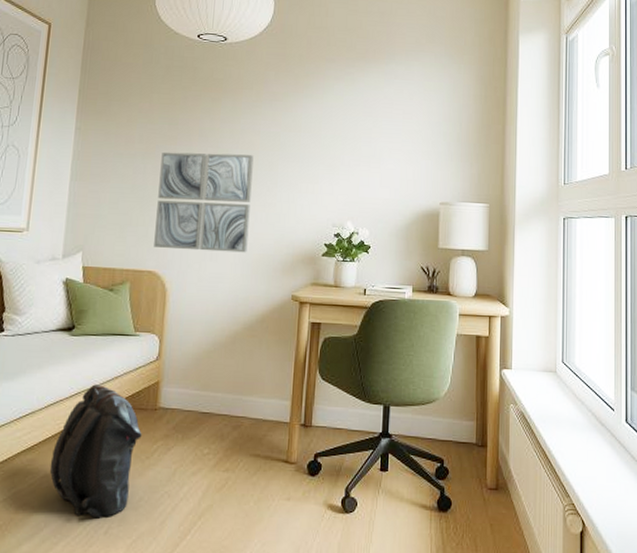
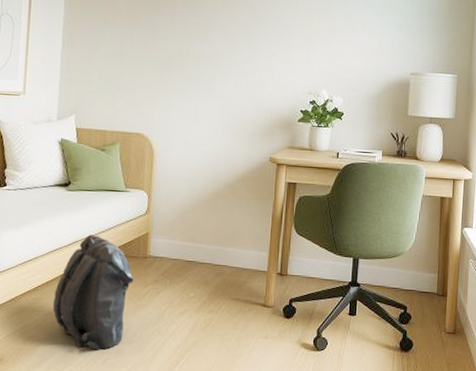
wall art: present [154,152,254,253] -> none [141,21,234,118]

